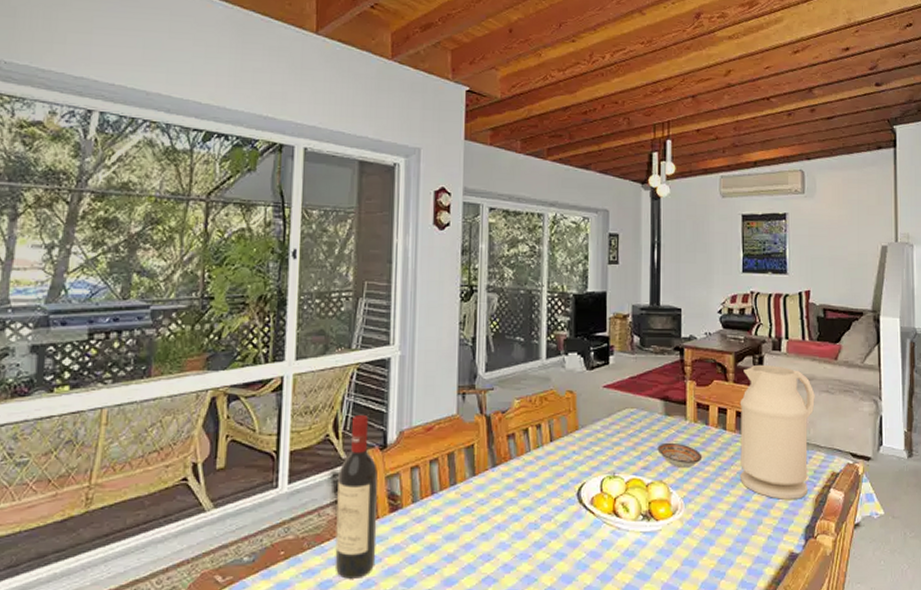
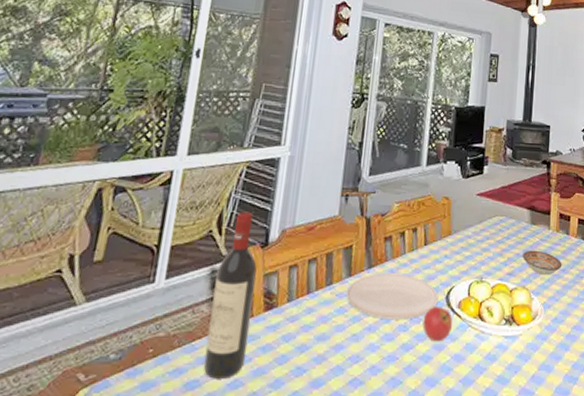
plate: none [472,471,569,518] -> present [346,273,438,320]
fruit: none [554,504,586,539] -> present [423,307,453,342]

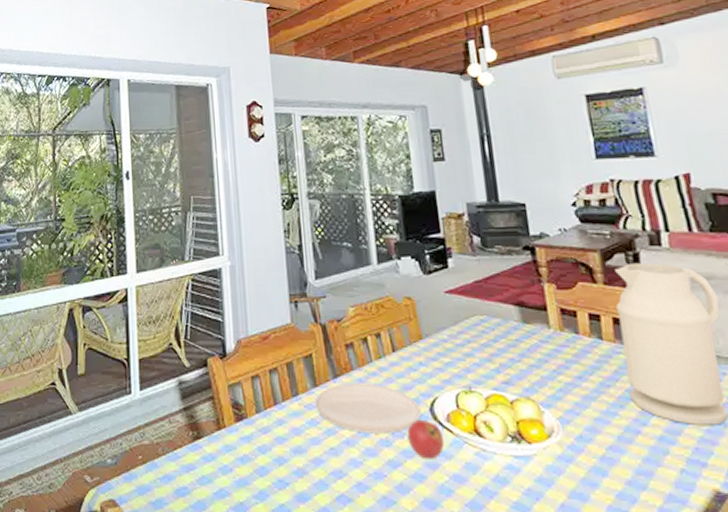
wine bottle: present [203,211,257,379] -> none [184,323,227,488]
bowl: present [522,250,562,275] -> none [518,354,577,383]

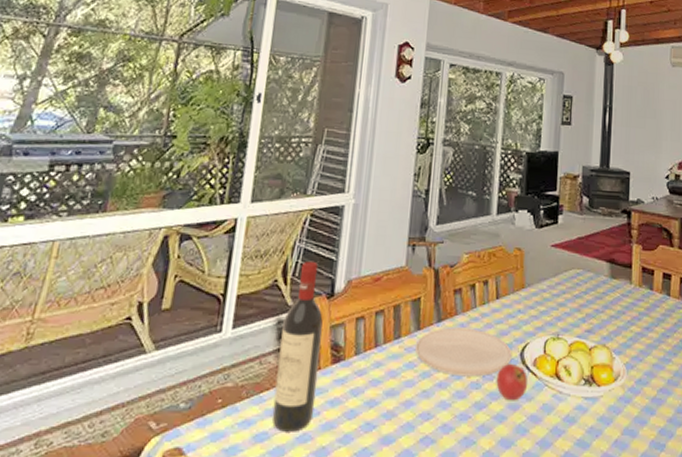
wine bottle: none [184,323,227,488] -> present [272,261,324,432]

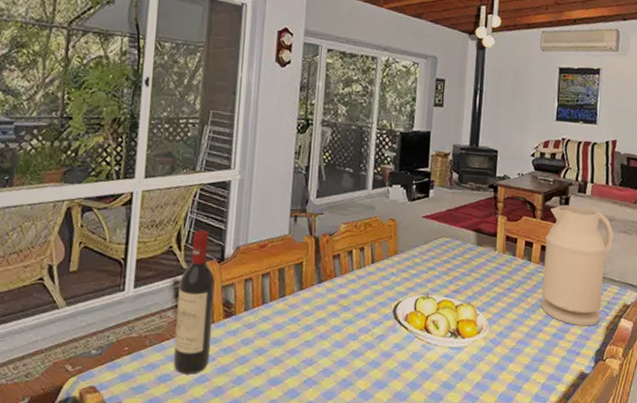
plate: present [415,327,512,377] -> none [299,288,386,330]
fruit: present [496,364,528,401] -> none [371,319,400,350]

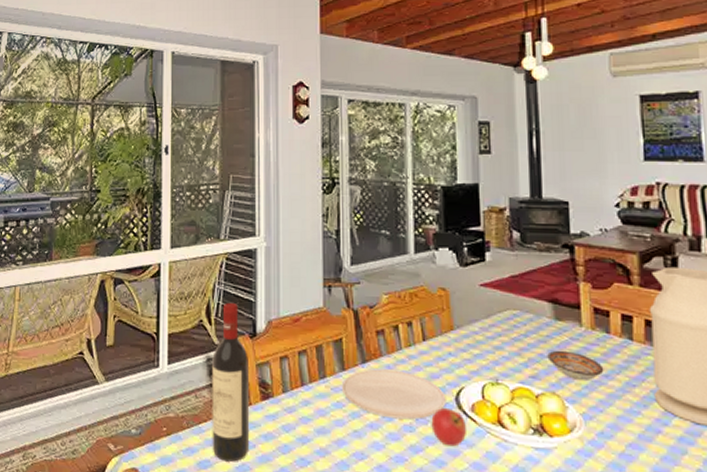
plate: none [299,288,386,330] -> present [342,368,446,420]
fruit: none [371,319,400,350] -> present [431,408,468,447]
bowl: none [468,269,508,293] -> present [547,350,604,380]

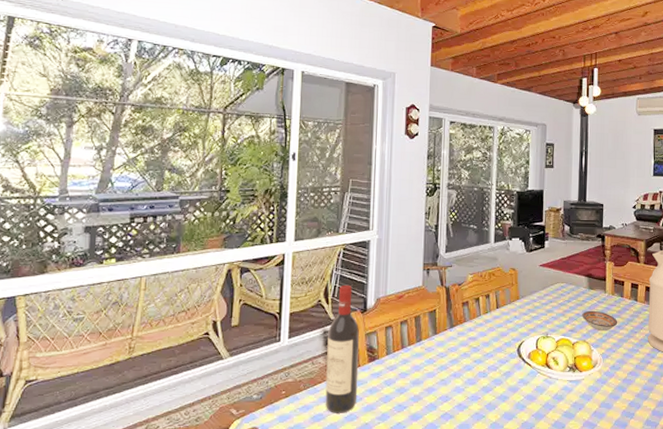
plate: present [342,368,446,420] -> none [434,332,511,368]
fruit: present [431,408,468,447] -> none [499,358,525,385]

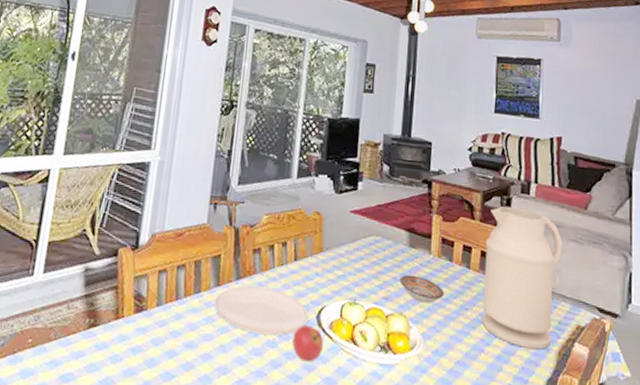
wine bottle: present [325,284,360,413] -> none [77,213,128,375]
plate: none [434,332,511,368] -> present [214,285,309,336]
fruit: none [499,358,525,385] -> present [292,325,324,362]

